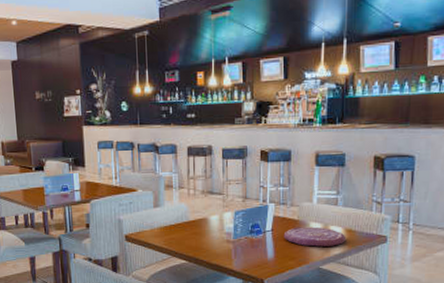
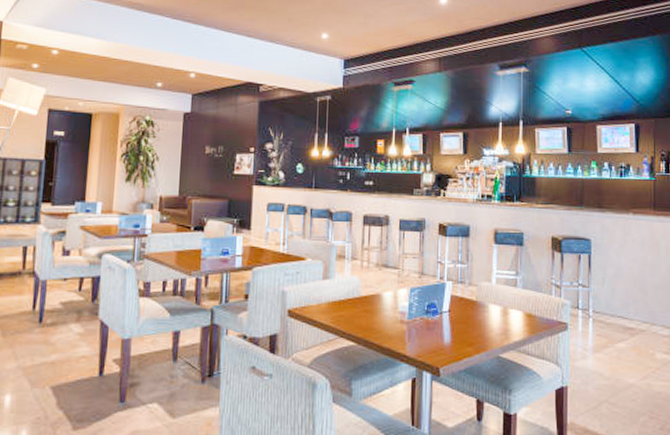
plate: present [283,226,347,247] -> none [461,309,526,332]

